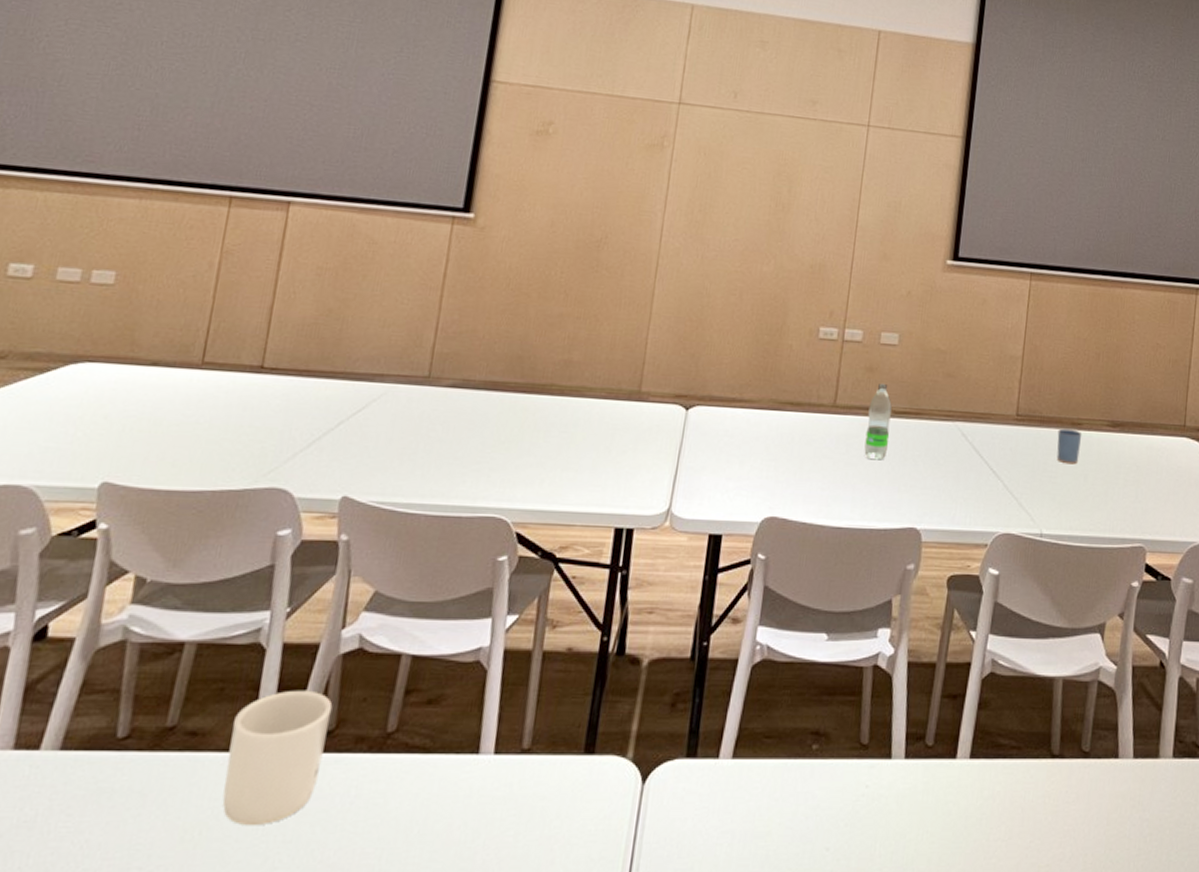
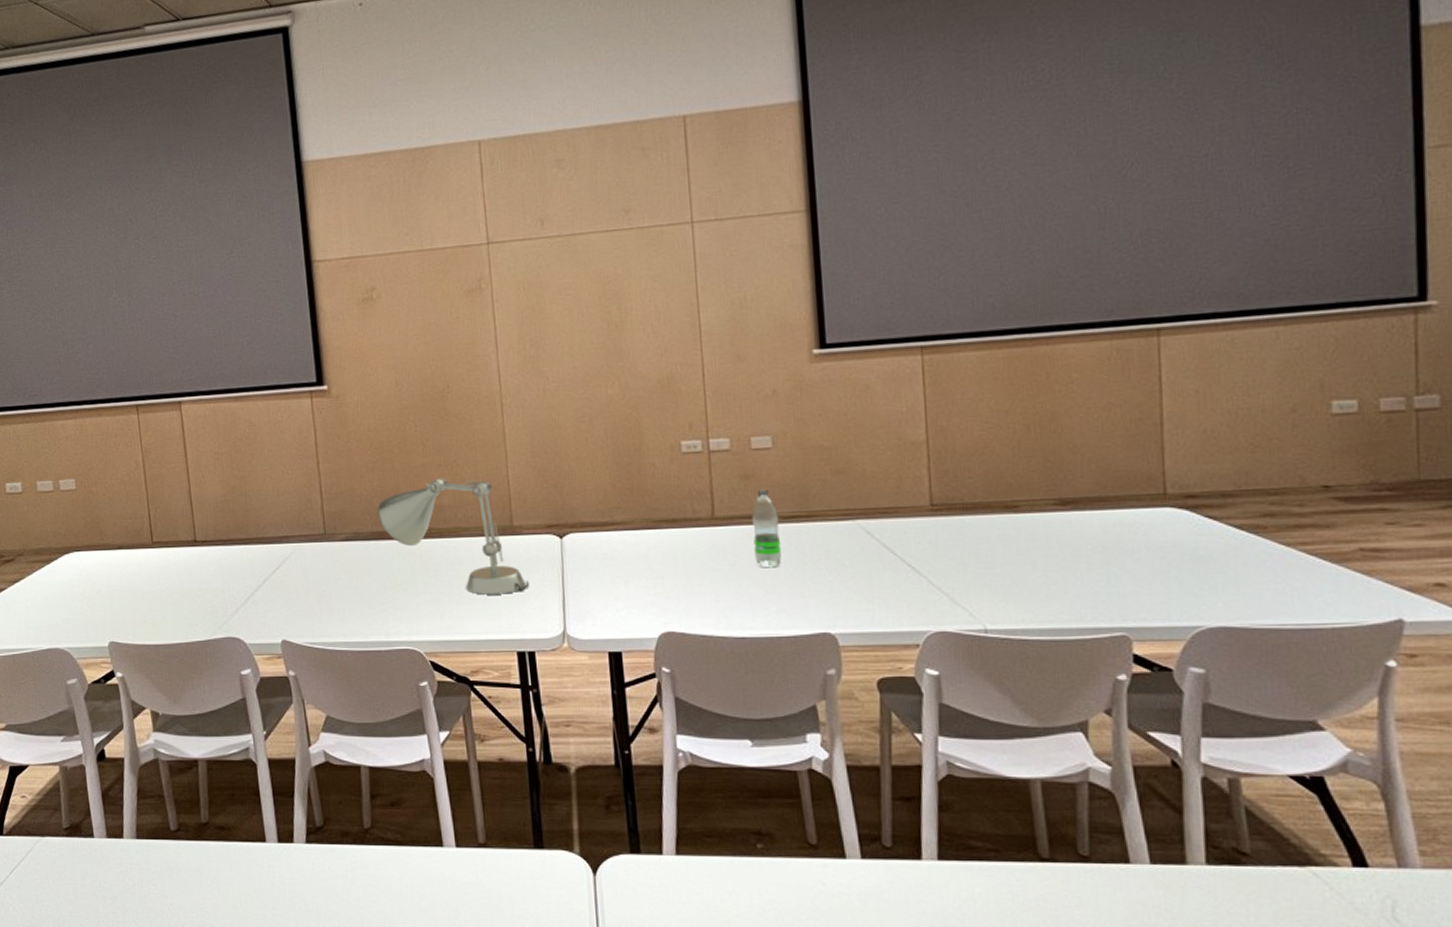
mug: present [222,690,333,826] -> none [247,795,321,898]
desk lamp: none [496,331,645,464] -> present [377,478,530,595]
mug: present [1057,428,1082,464] -> none [987,513,1022,552]

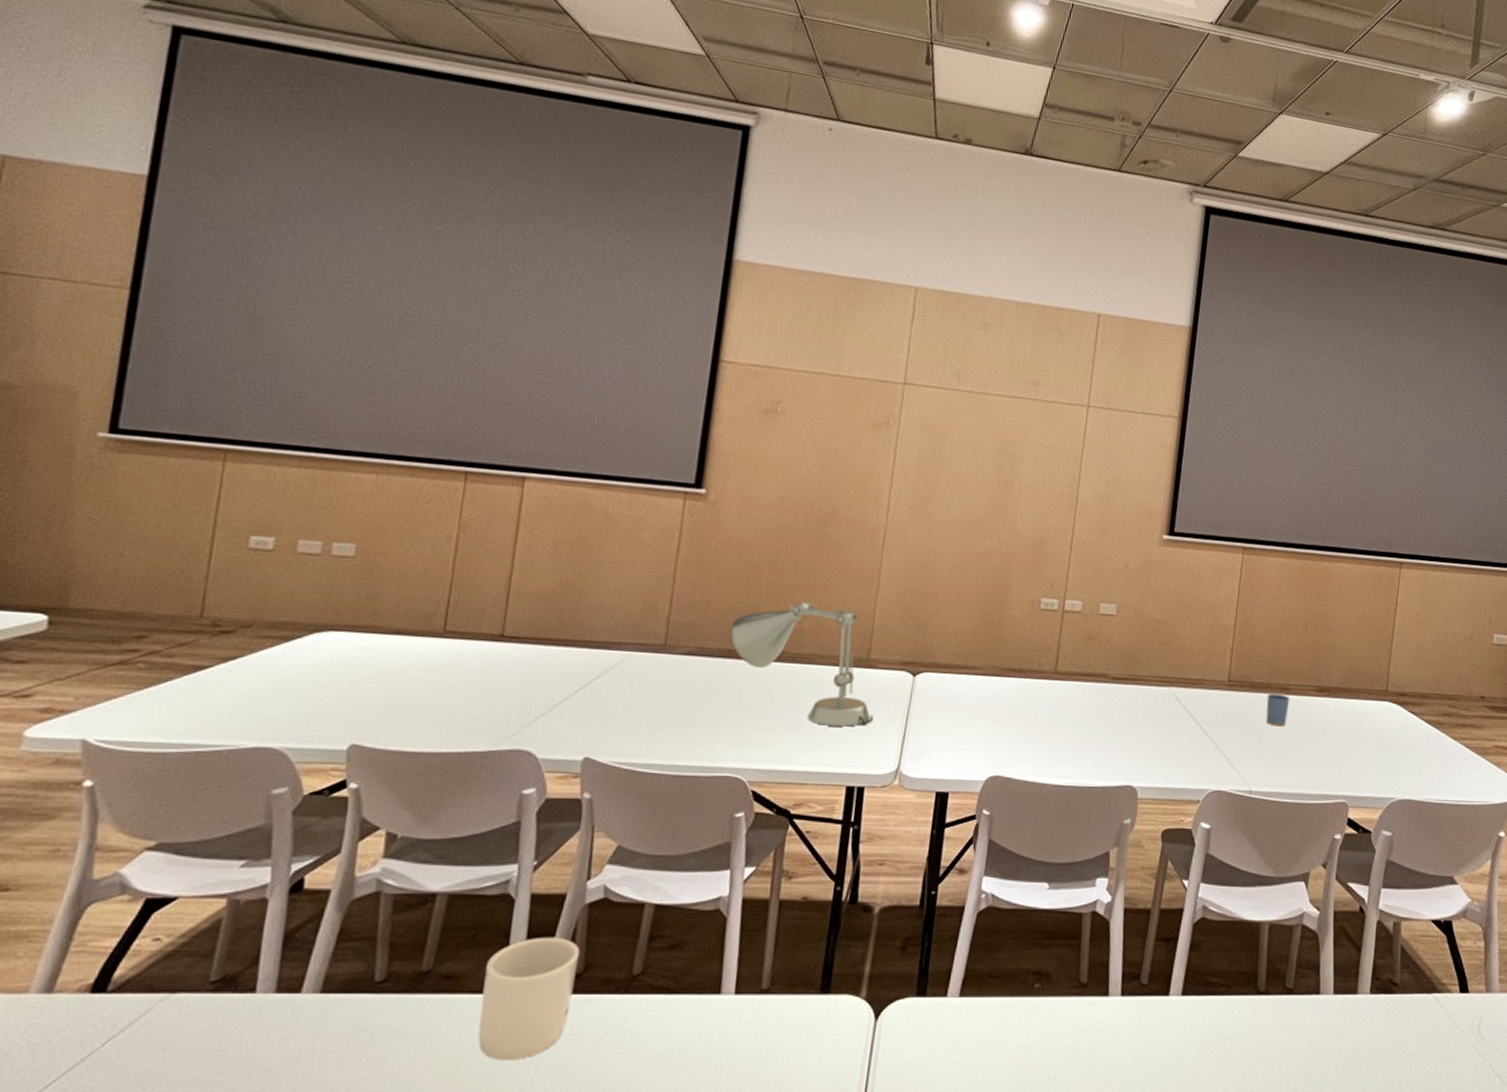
mug: none [247,795,321,898] -> present [478,936,581,1061]
bottle: present [751,490,782,568] -> none [1083,652,1110,723]
mug: none [987,513,1022,552] -> present [1266,693,1290,727]

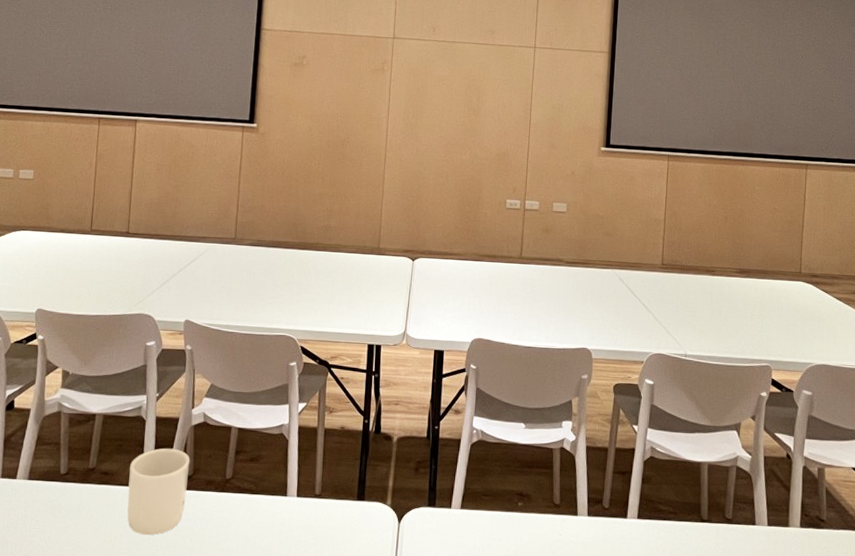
desk lamp: present [730,602,874,727] -> none [279,205,385,299]
mug: present [1266,693,1290,727] -> none [695,274,716,302]

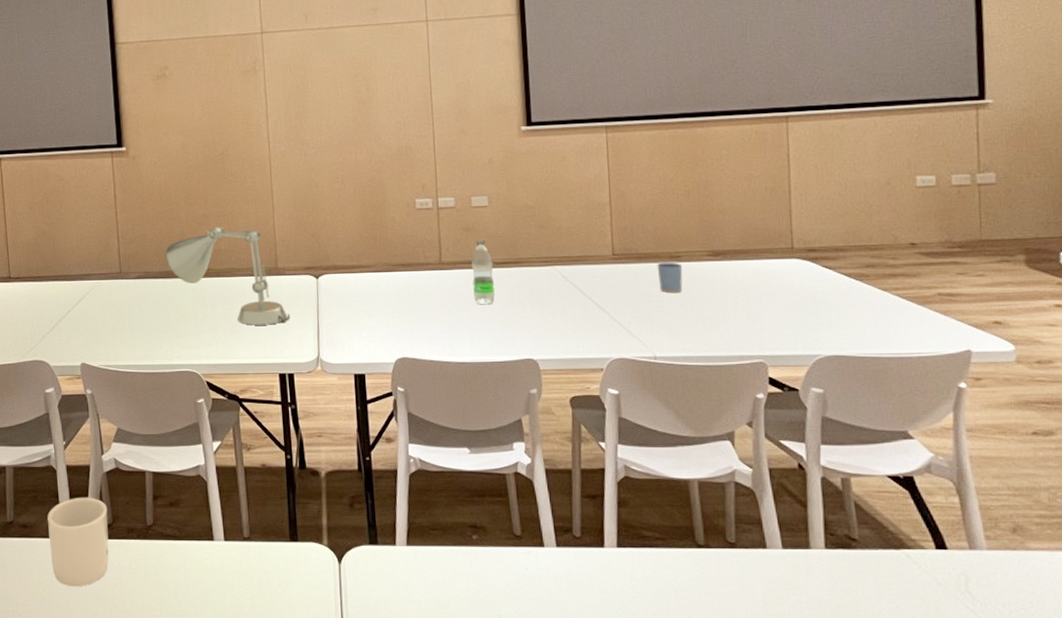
desk lamp: none [279,205,385,299] -> present [165,226,290,326]
bottle: none [545,241,564,298] -> present [471,241,495,305]
mug: none [695,274,716,302] -> present [657,262,683,294]

